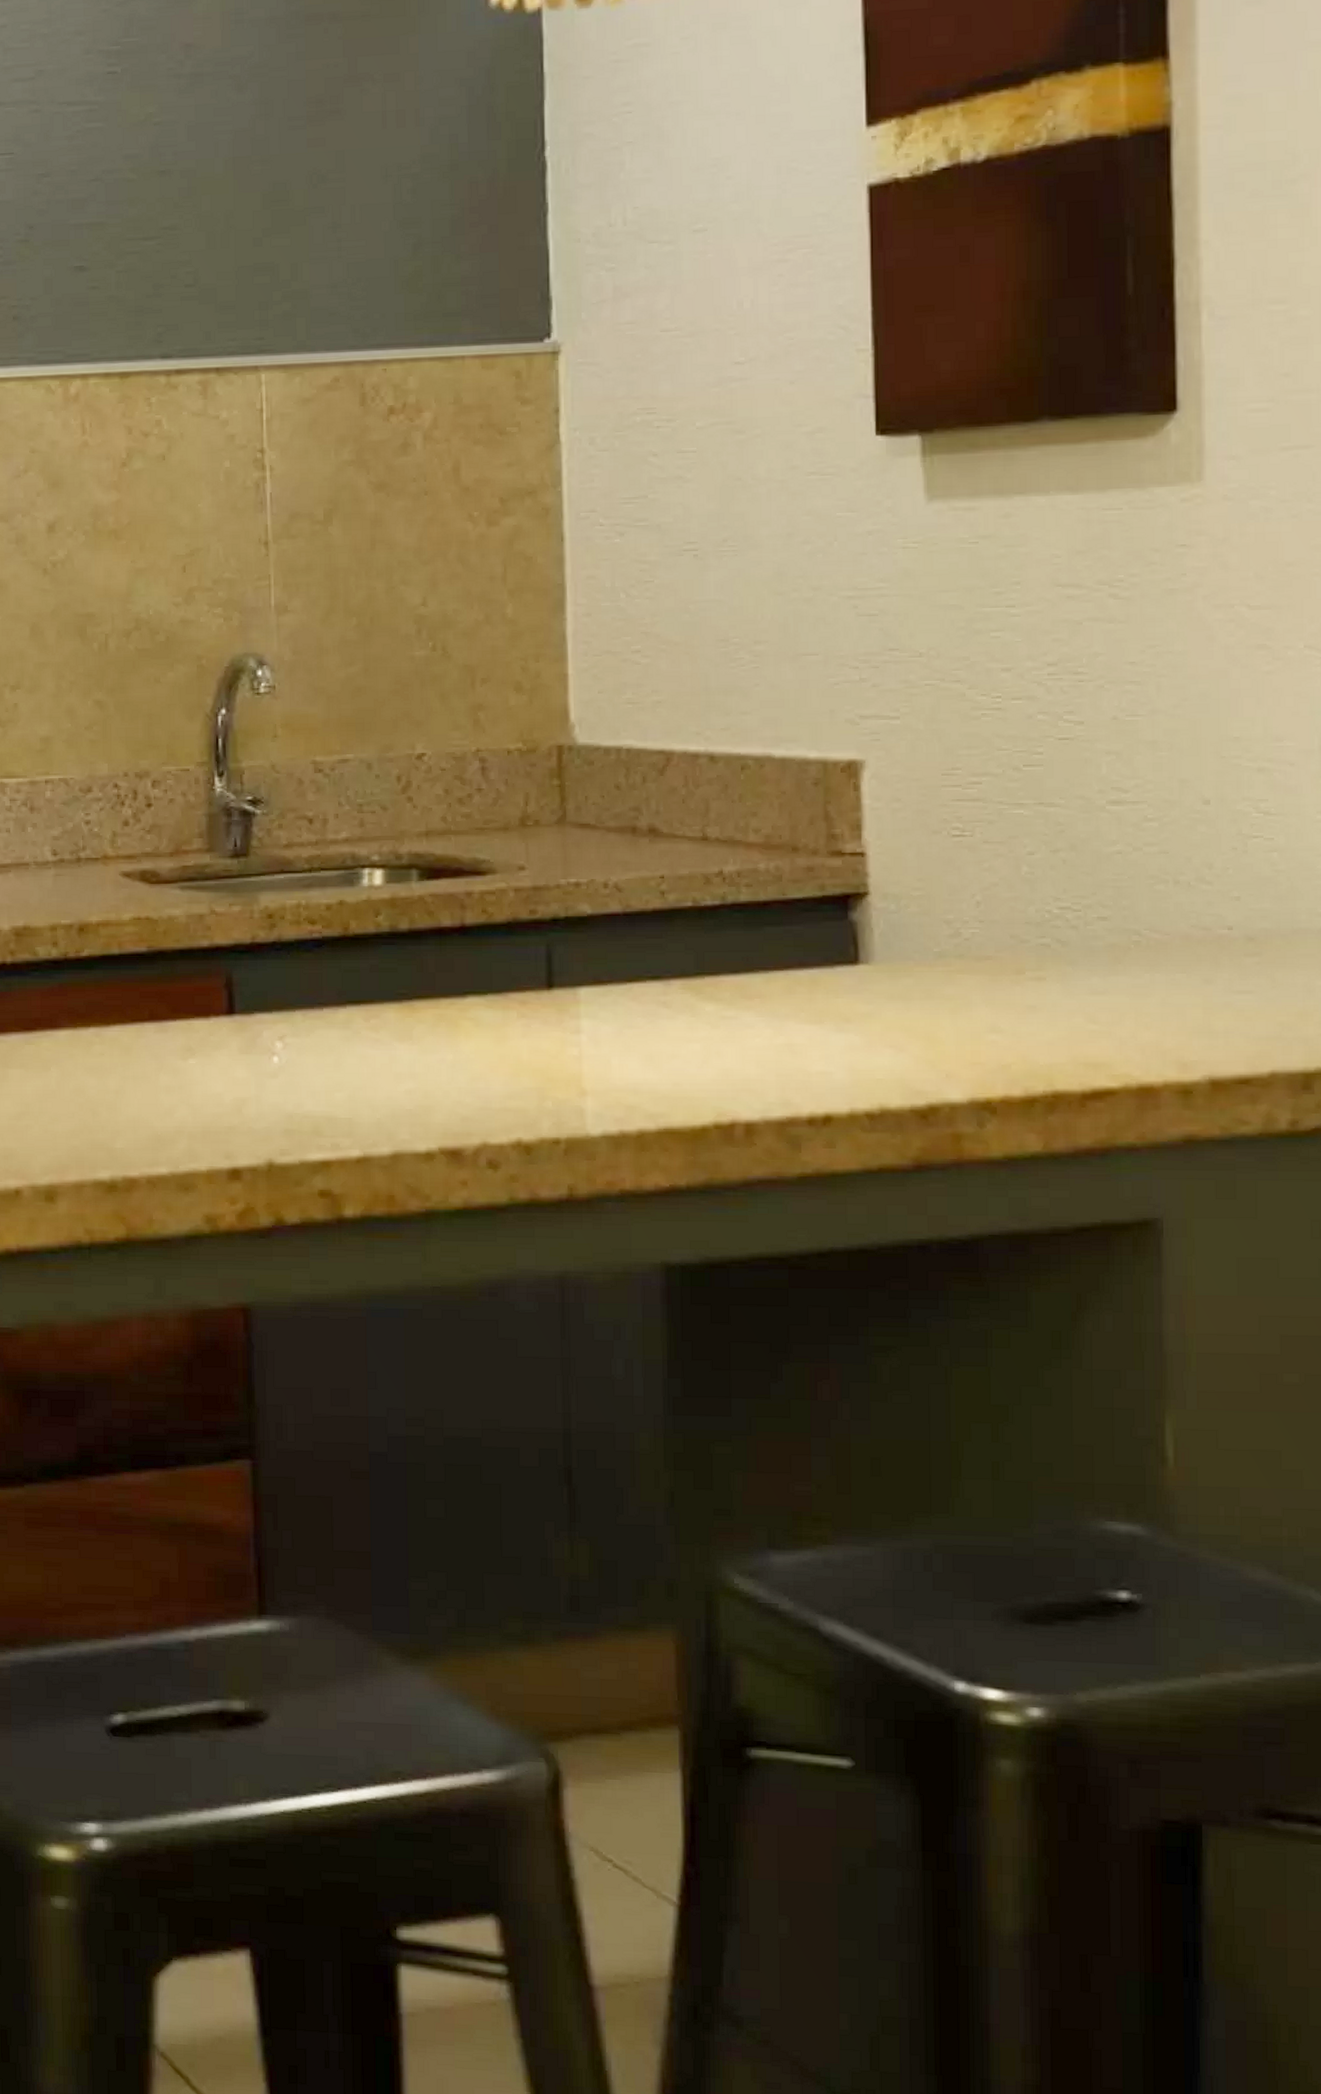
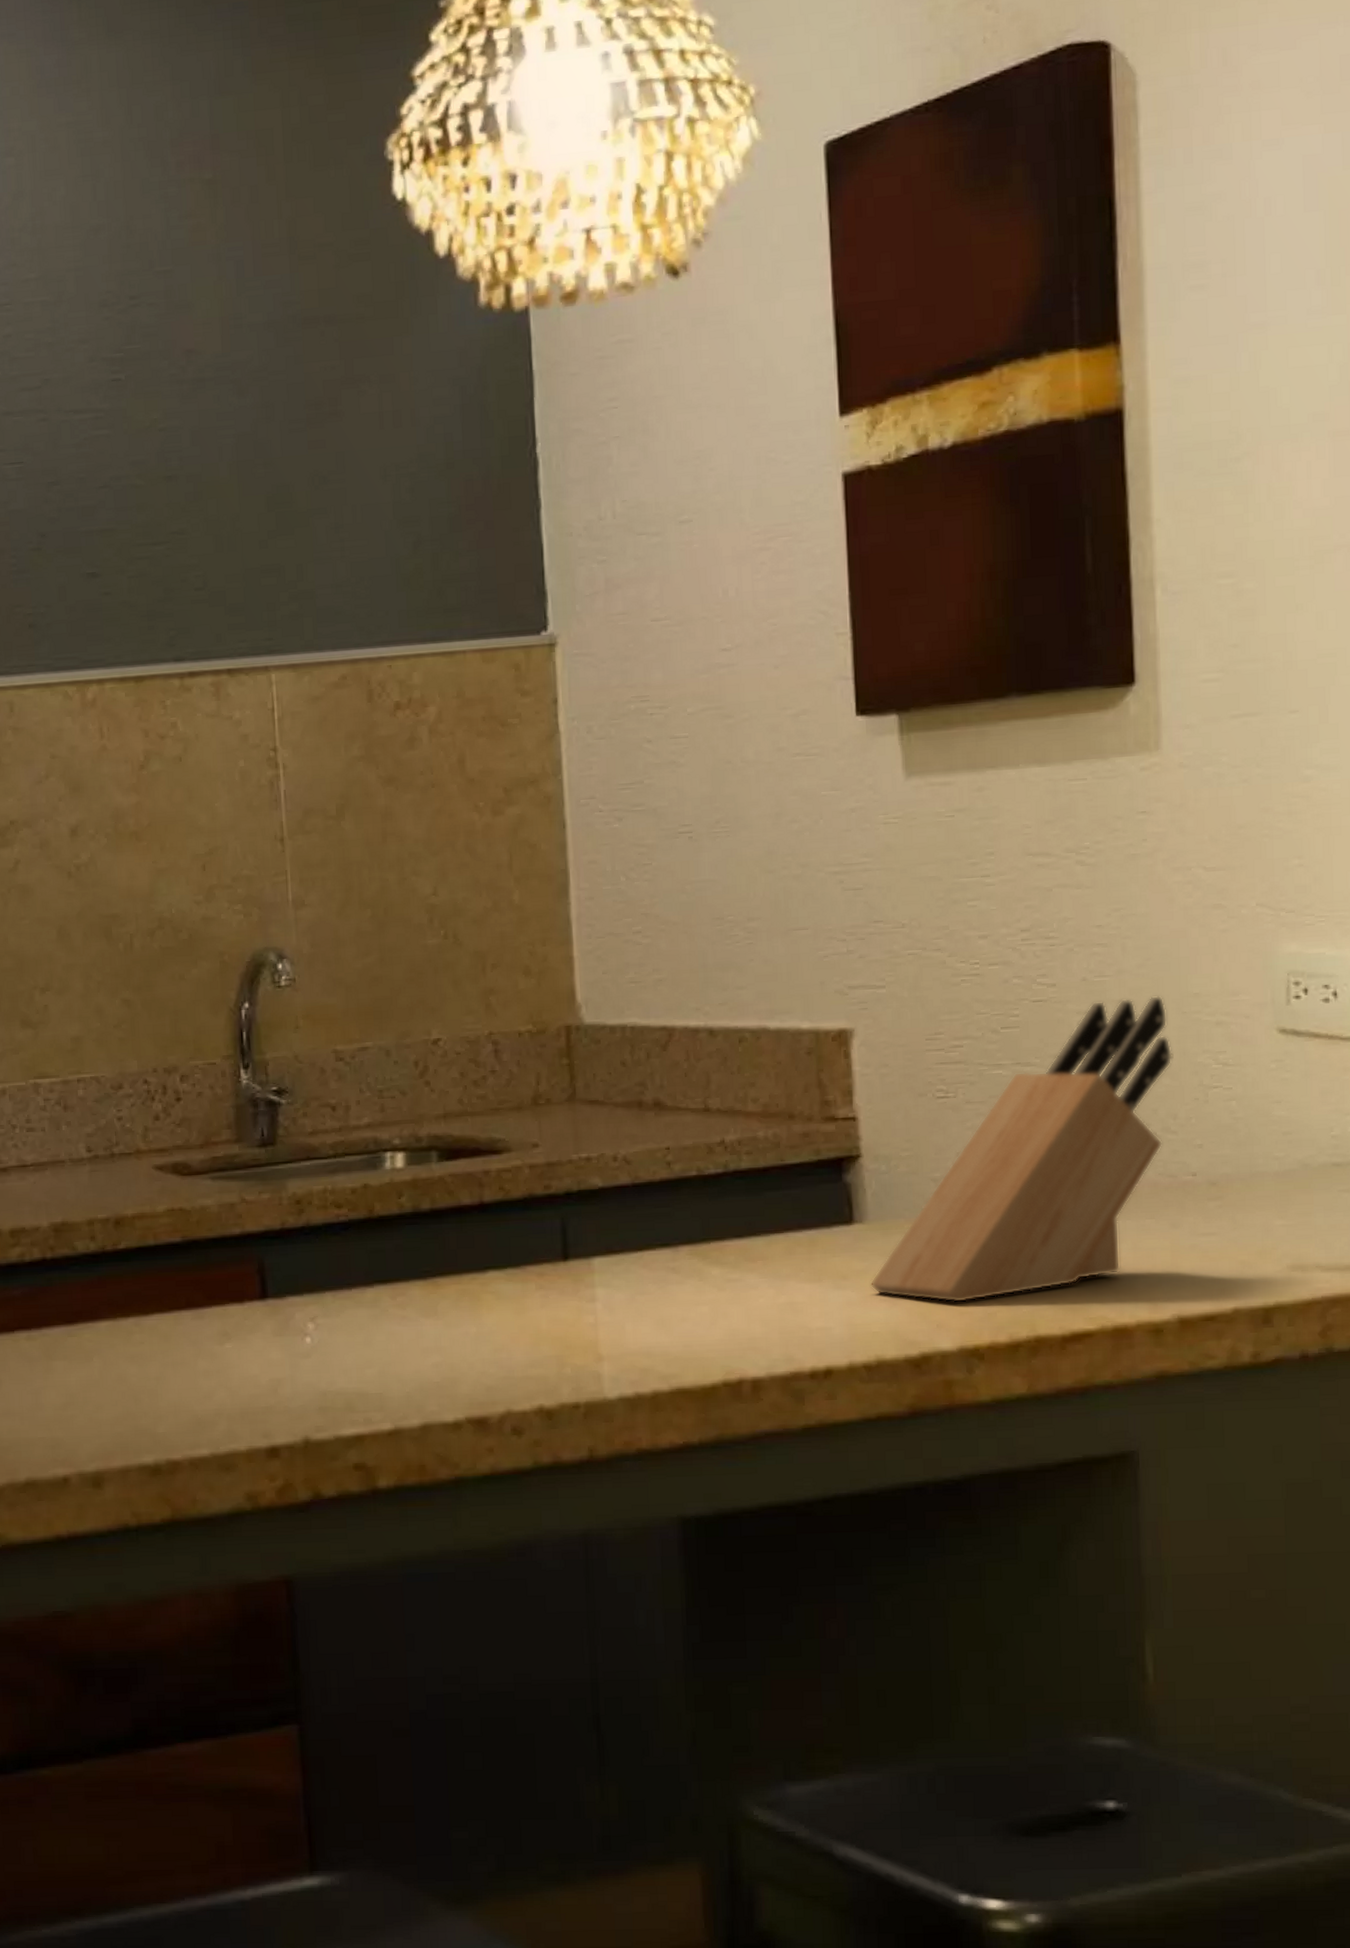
knife block: none [874,737,1209,1053] -> present [869,995,1173,1303]

